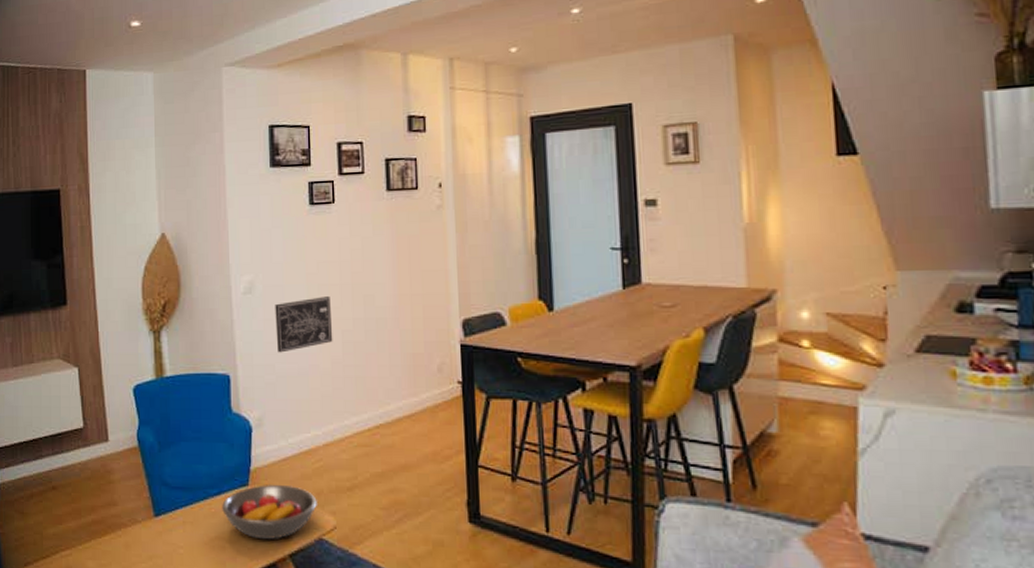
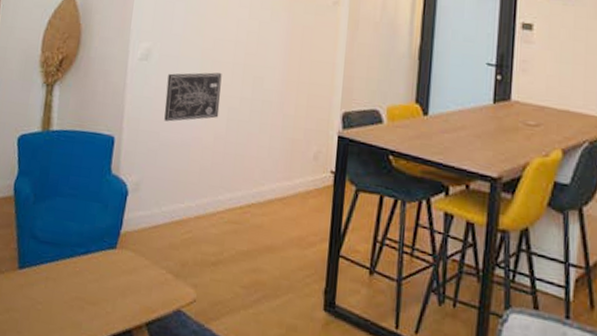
fruit bowl: present [222,483,317,540] -> none [86,249,181,306]

